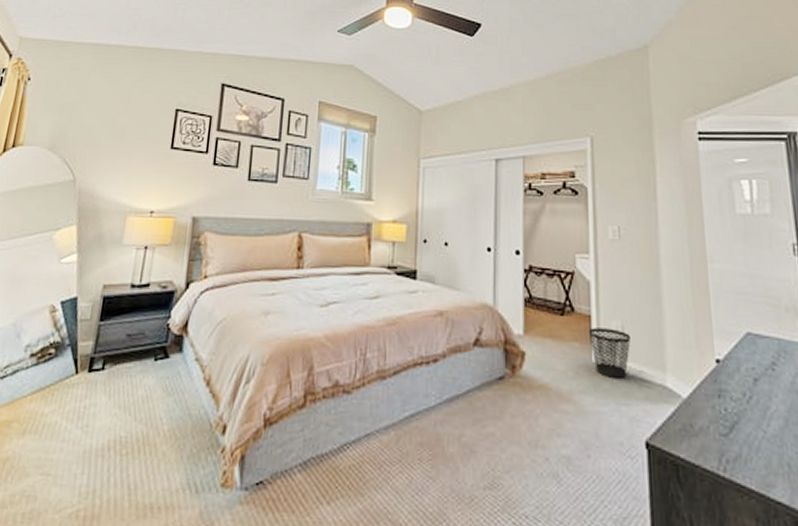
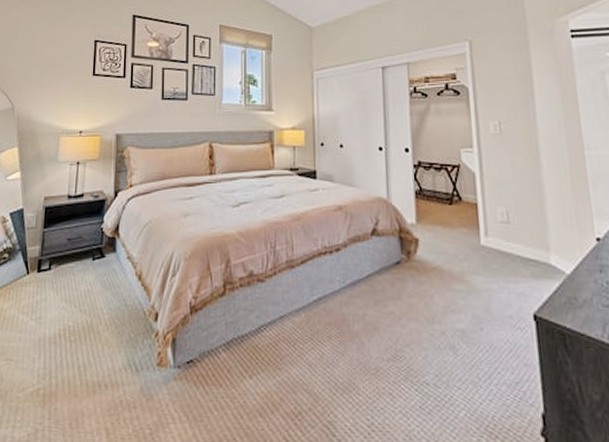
wastebasket: present [588,328,631,378] -> none [475,214,516,258]

